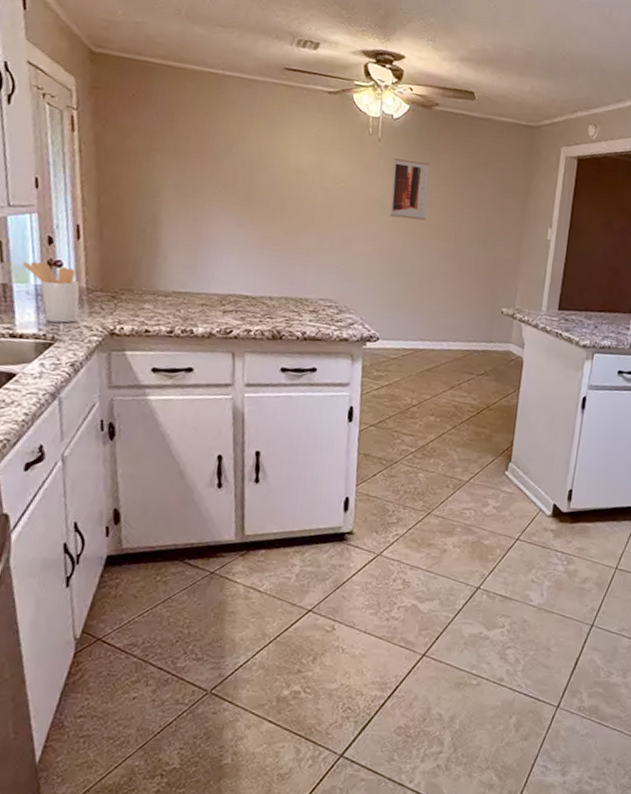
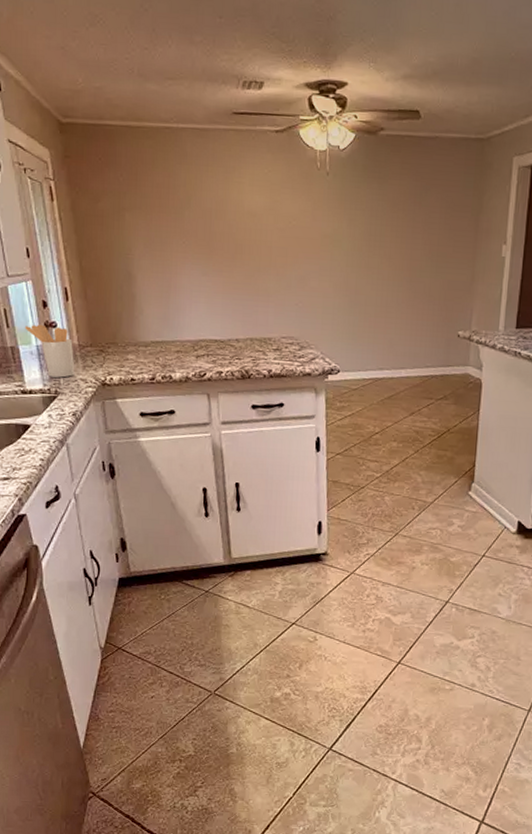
wall art: present [390,158,430,221] -> none [342,190,379,251]

